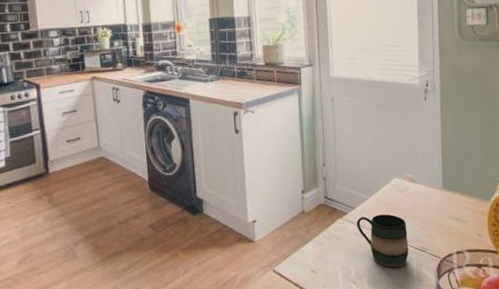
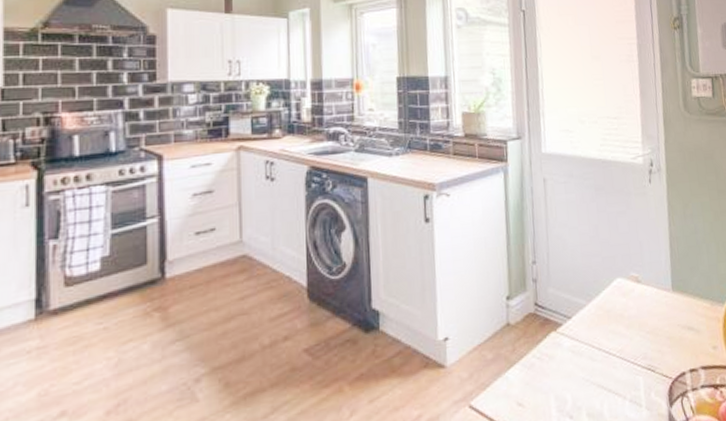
mug: present [356,214,409,268] -> none [573,324,636,394]

